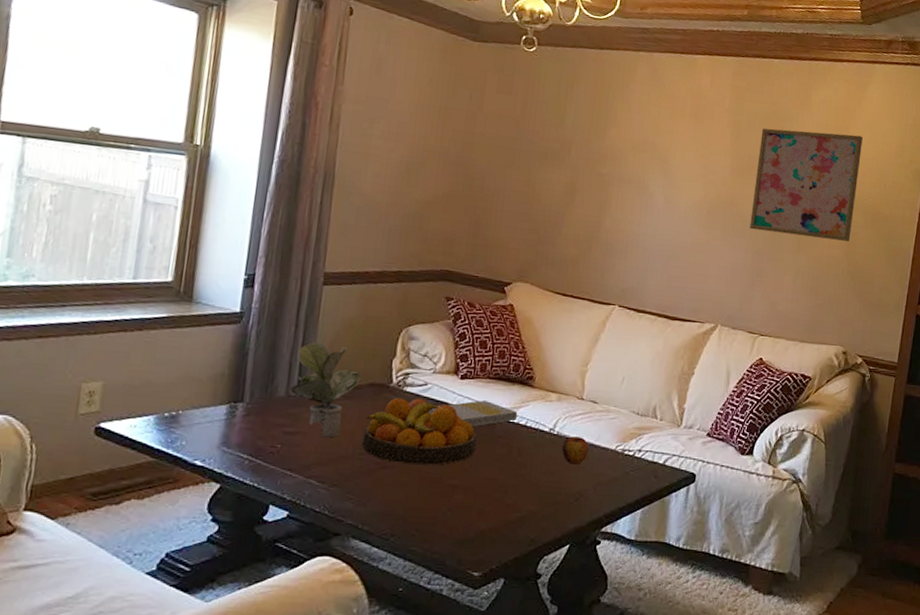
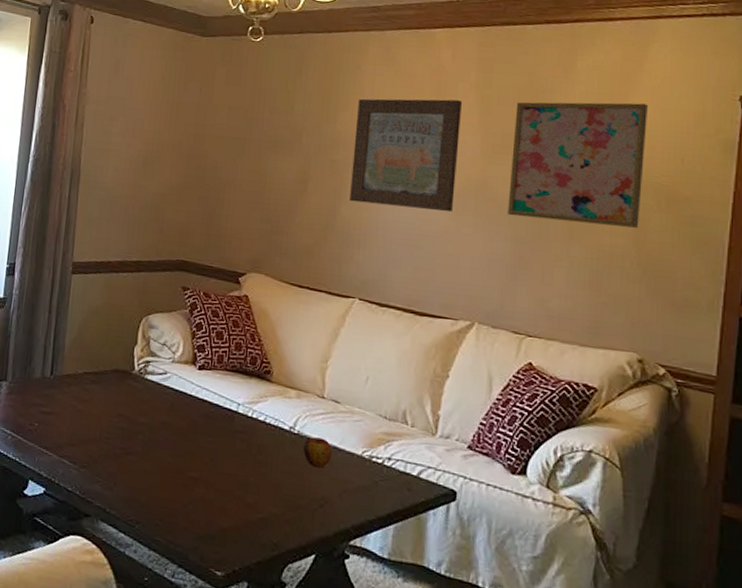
potted plant: present [289,342,362,438] -> none [45,327,107,420]
fruit bowl: present [361,397,477,465] -> none [108,385,216,456]
book: present [428,400,518,427] -> none [168,392,257,420]
wall art: none [614,116,717,226] -> present [350,98,462,212]

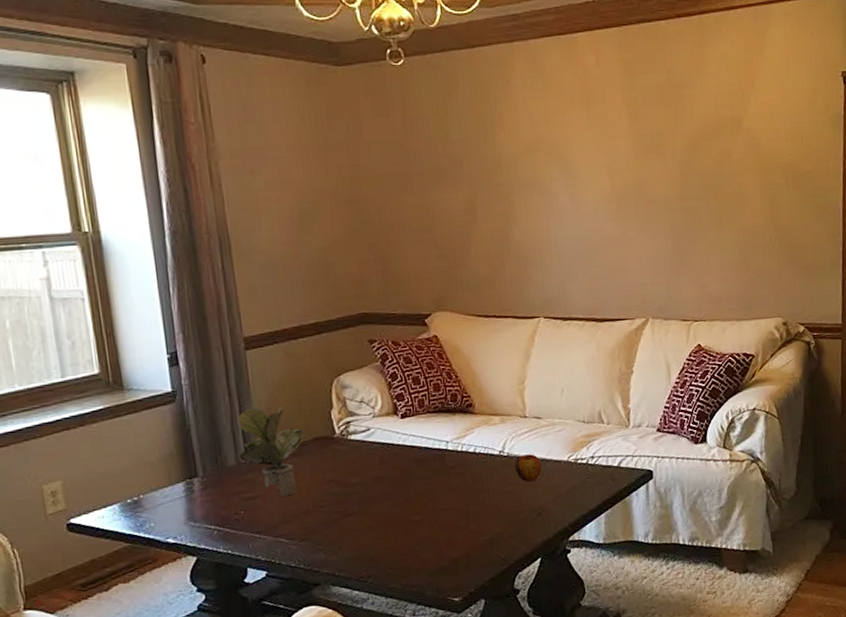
potted plant: none [45,327,107,420] -> present [237,406,305,497]
wall art: present [350,98,462,212] -> none [513,106,617,223]
wall art: present [507,102,648,228] -> none [659,88,773,213]

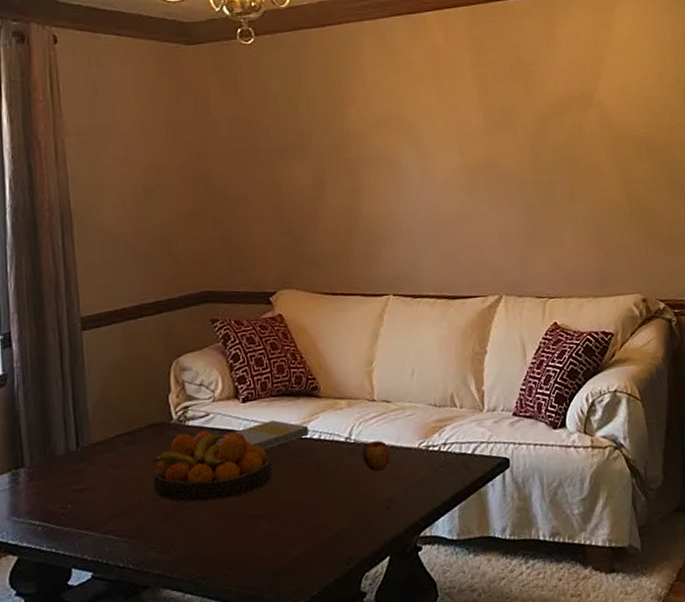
potted plant: present [237,406,305,497] -> none [69,390,140,489]
fruit bowl: none [317,444,431,510] -> present [151,431,272,503]
book: none [376,435,466,463] -> present [215,420,310,451]

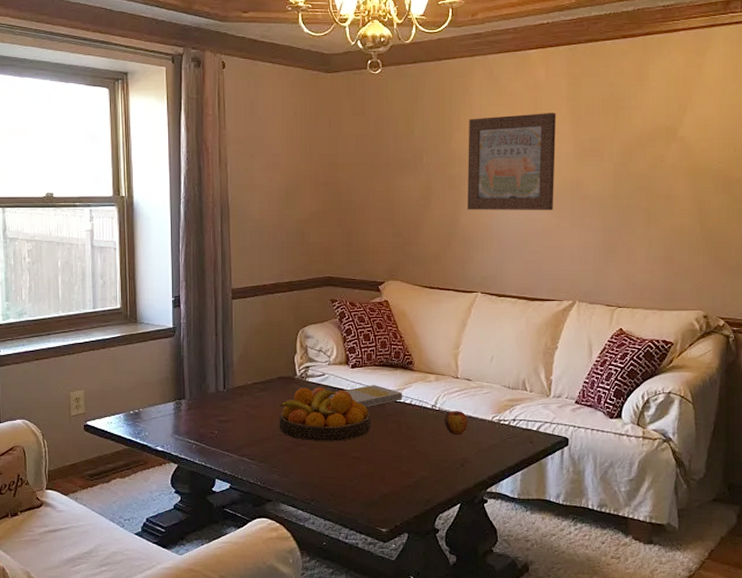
wall art: none [362,81,468,199] -> present [467,113,556,211]

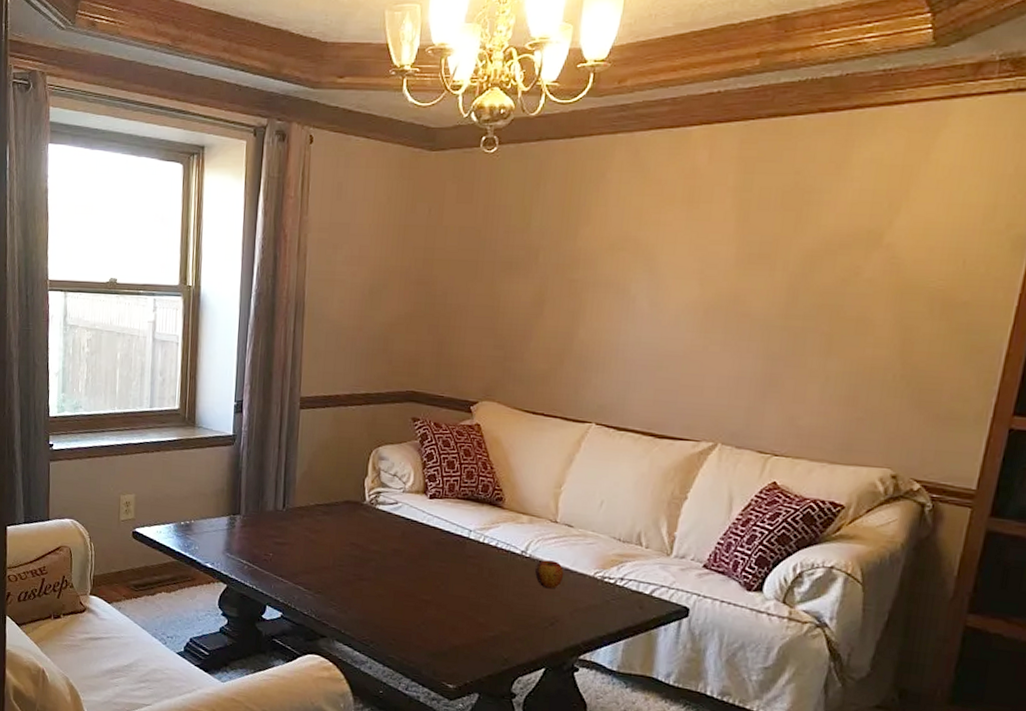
fruit bowl: present [279,387,371,441] -> none [340,514,447,580]
book: present [328,385,403,408] -> none [399,520,488,546]
wall art: present [467,113,556,211] -> none [589,206,717,330]

